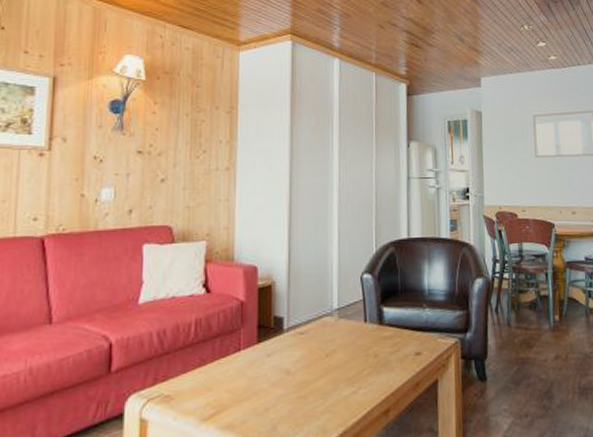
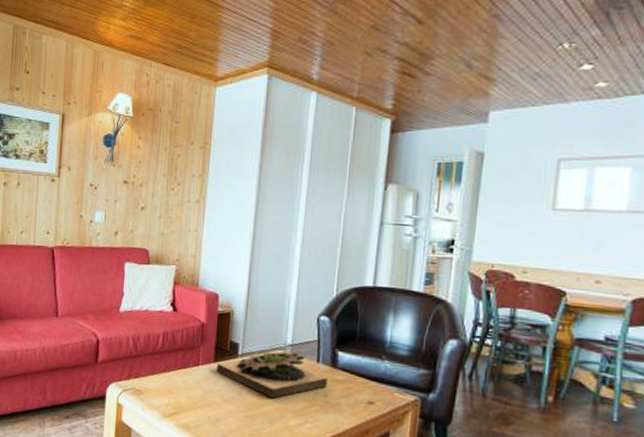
succulent planter: none [261,316,376,371] -> present [217,351,328,399]

